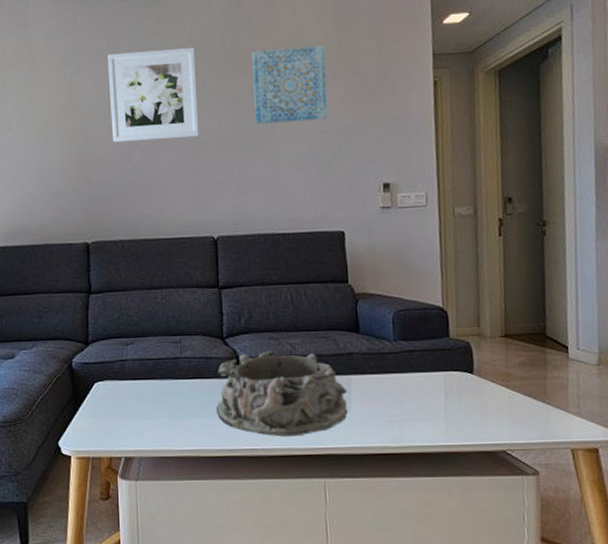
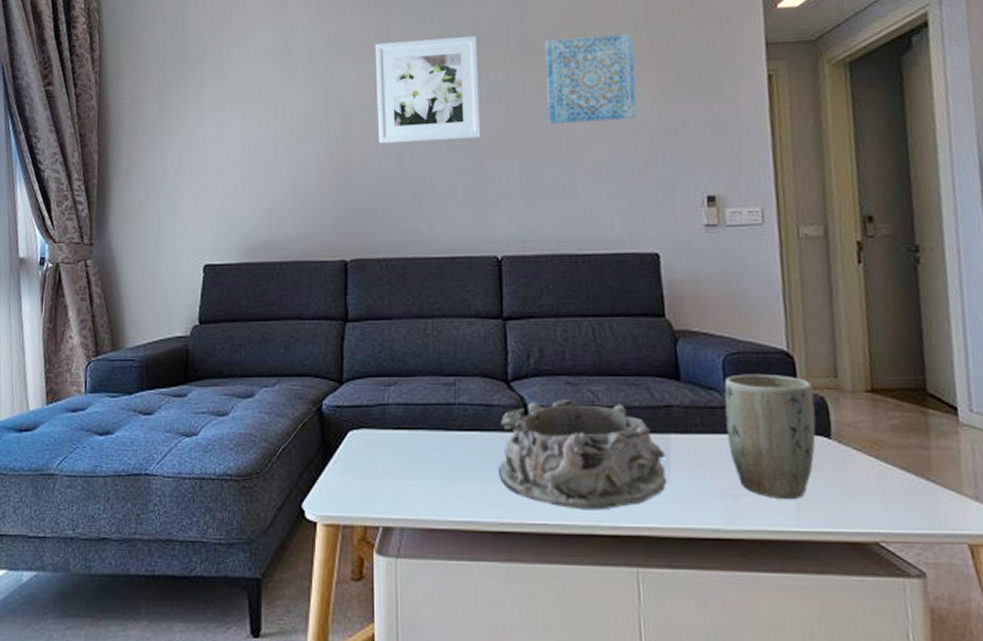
plant pot: none [393,325,463,421] -> present [724,373,816,499]

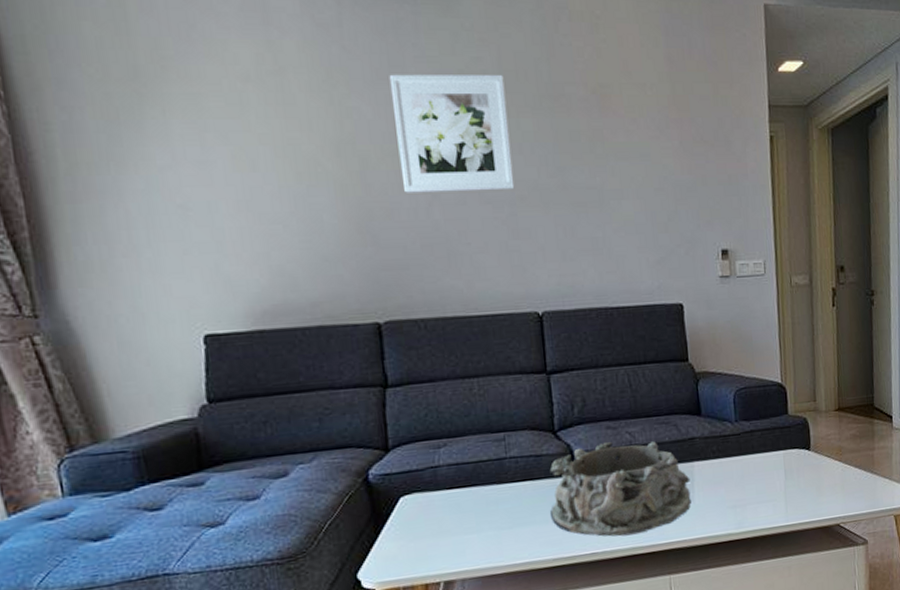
wall art: present [544,34,637,124] -> none [573,85,662,176]
plant pot: present [724,373,816,499] -> none [735,403,801,503]

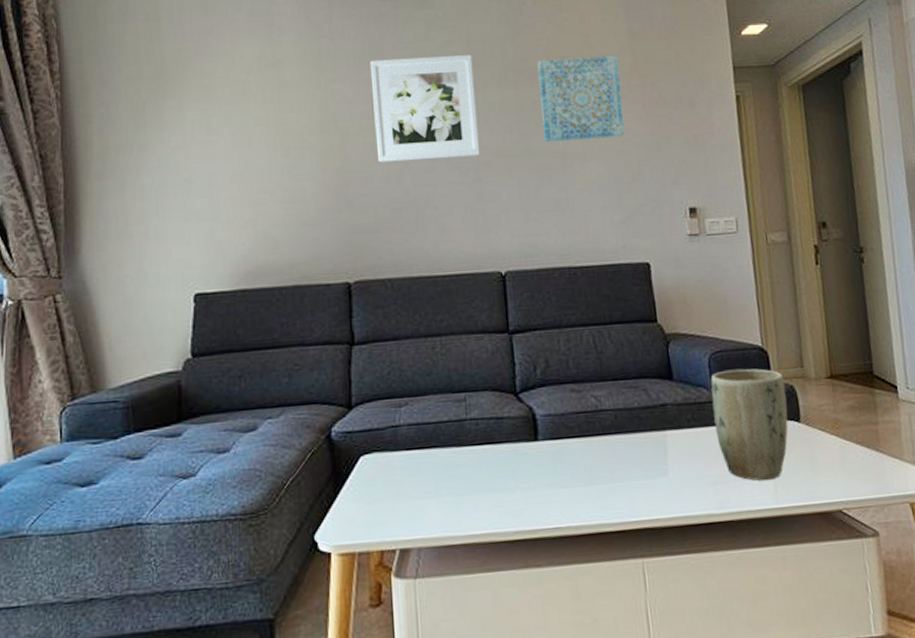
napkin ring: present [549,441,691,537] -> none [511,405,665,511]
wall art: none [573,85,662,176] -> present [537,56,625,142]
plant pot: none [735,403,801,503] -> present [710,368,788,481]

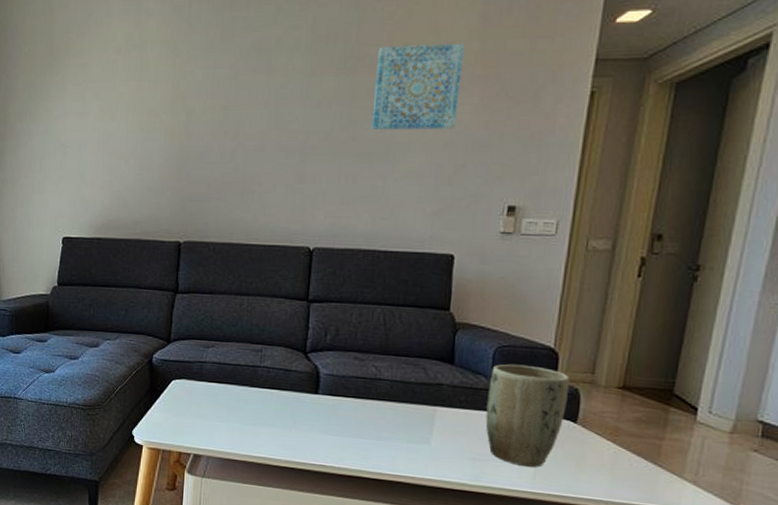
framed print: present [369,54,480,163] -> none [216,39,315,140]

